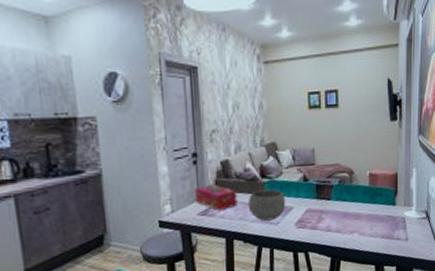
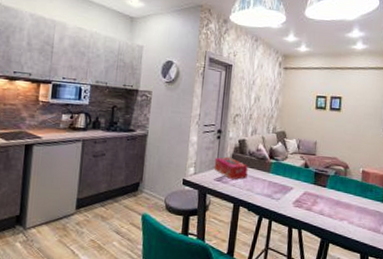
bowl: present [248,189,286,221] -> none [255,168,288,196]

